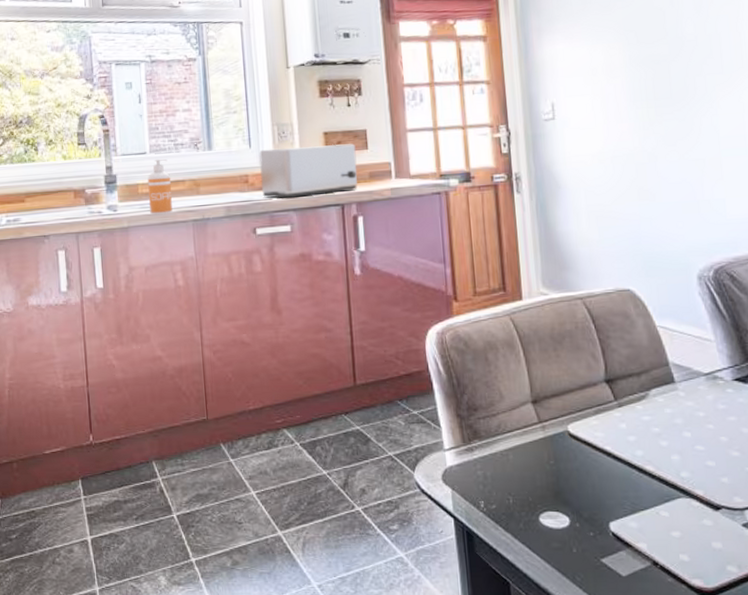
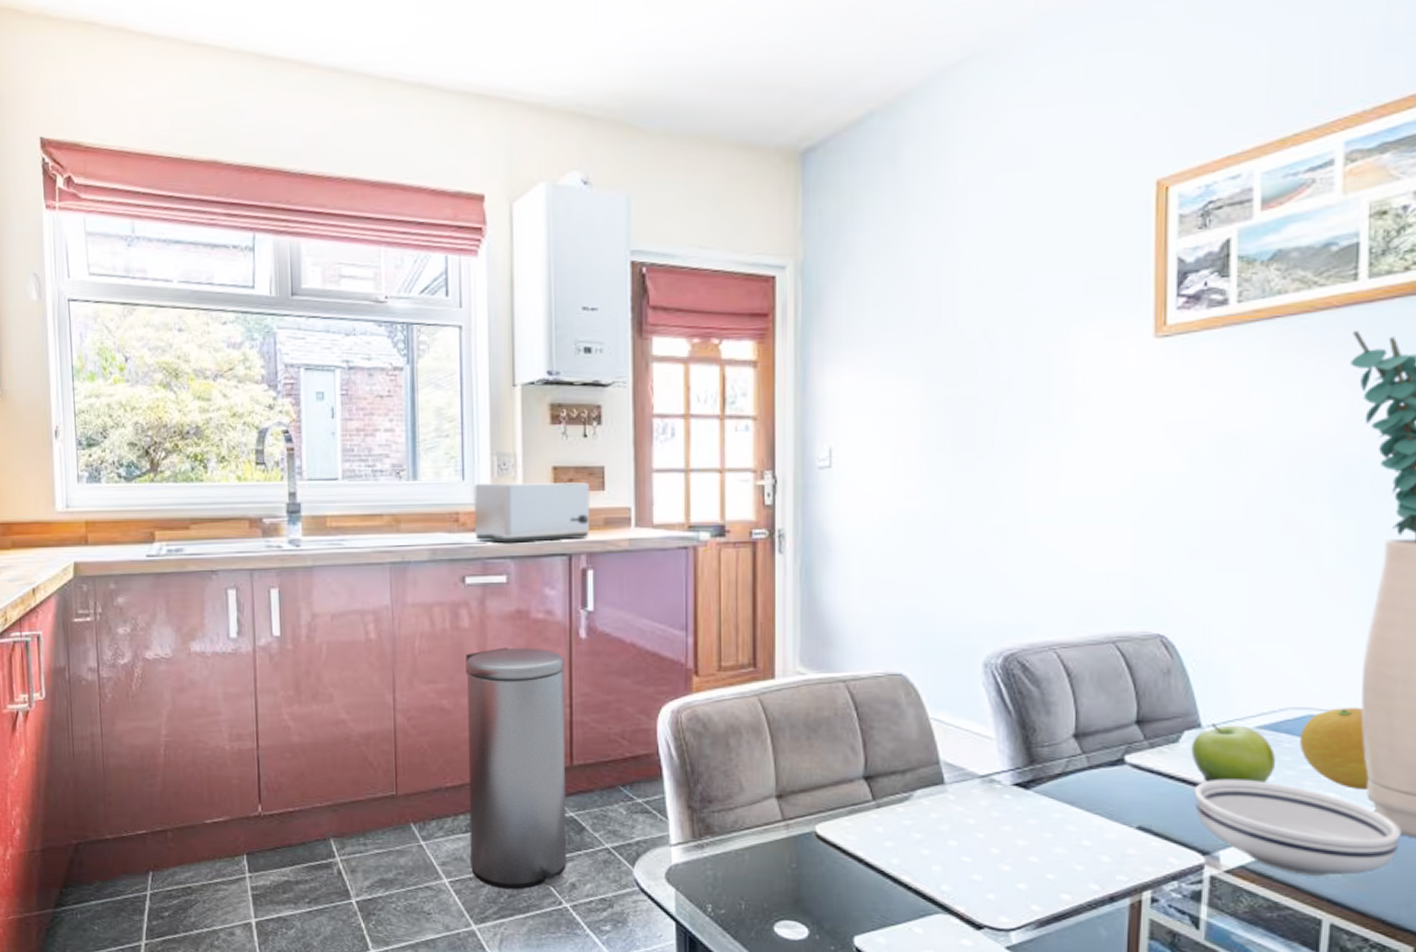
soap dispenser: present [147,159,173,215] -> none [338,487,367,554]
pedal bin: none [260,285,358,498] -> present [465,647,568,890]

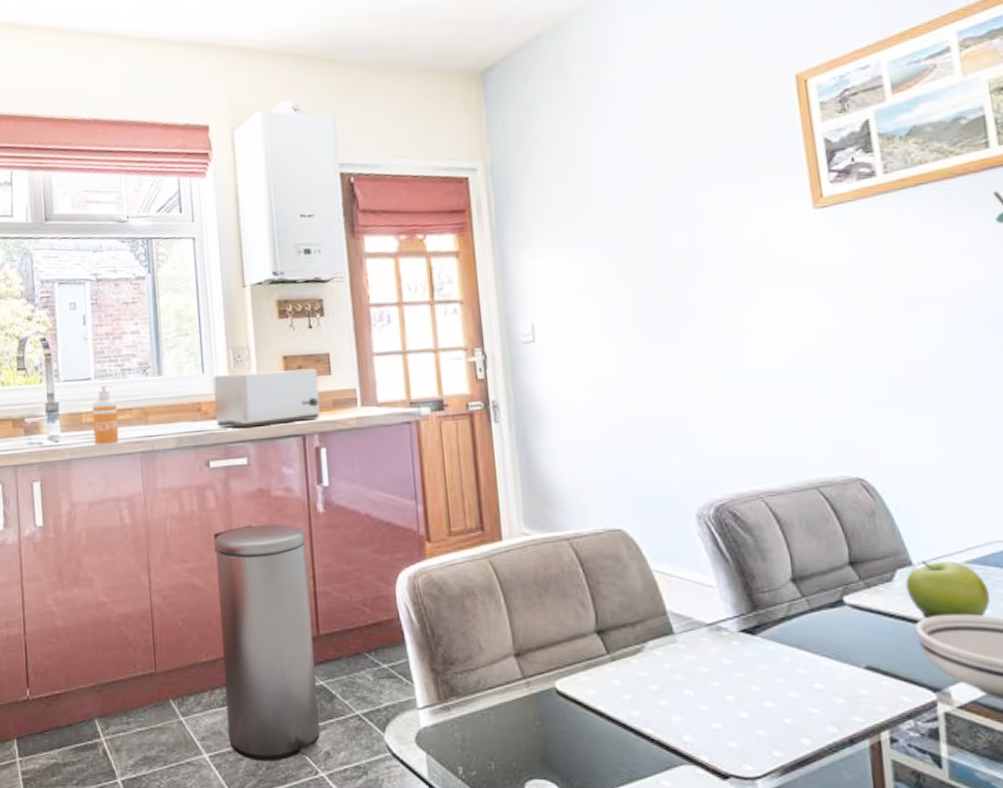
soap dispenser: none [338,487,367,554] -> present [92,385,119,447]

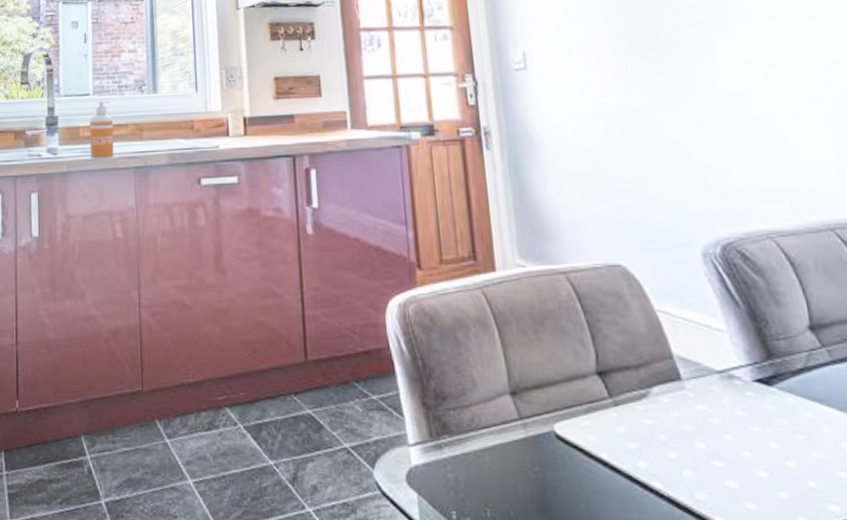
toaster: present [213,368,321,428] -> none [206,90,311,147]
pedal bin: present [213,524,322,762] -> none [203,244,309,492]

